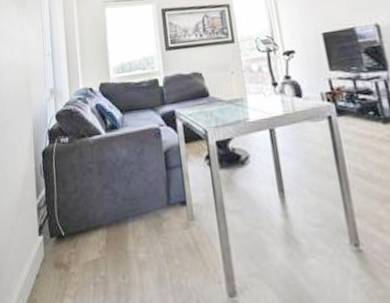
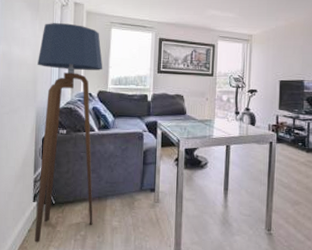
floor lamp: none [29,11,114,292] -> present [34,23,103,243]

